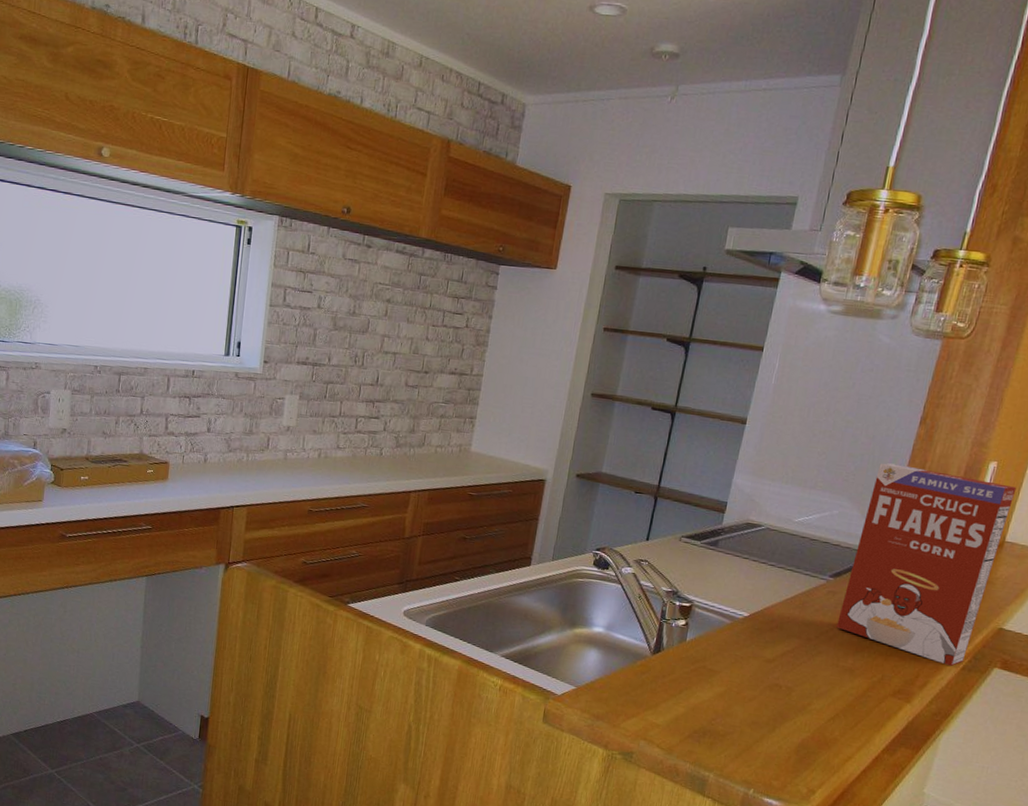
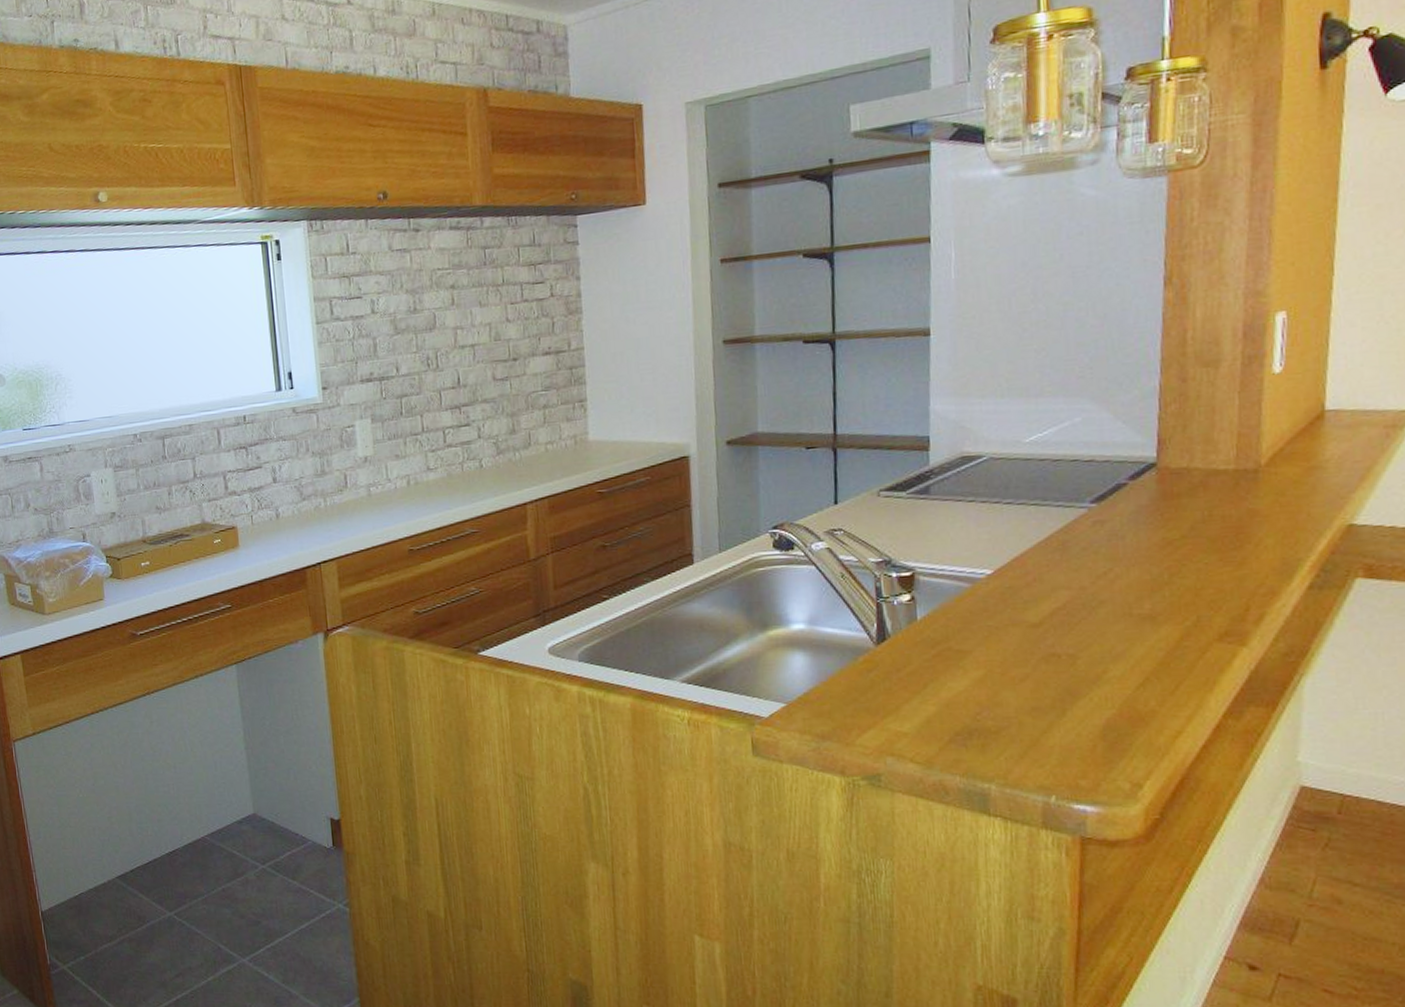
cereal box: present [836,463,1017,667] -> none [1116,337,1323,588]

